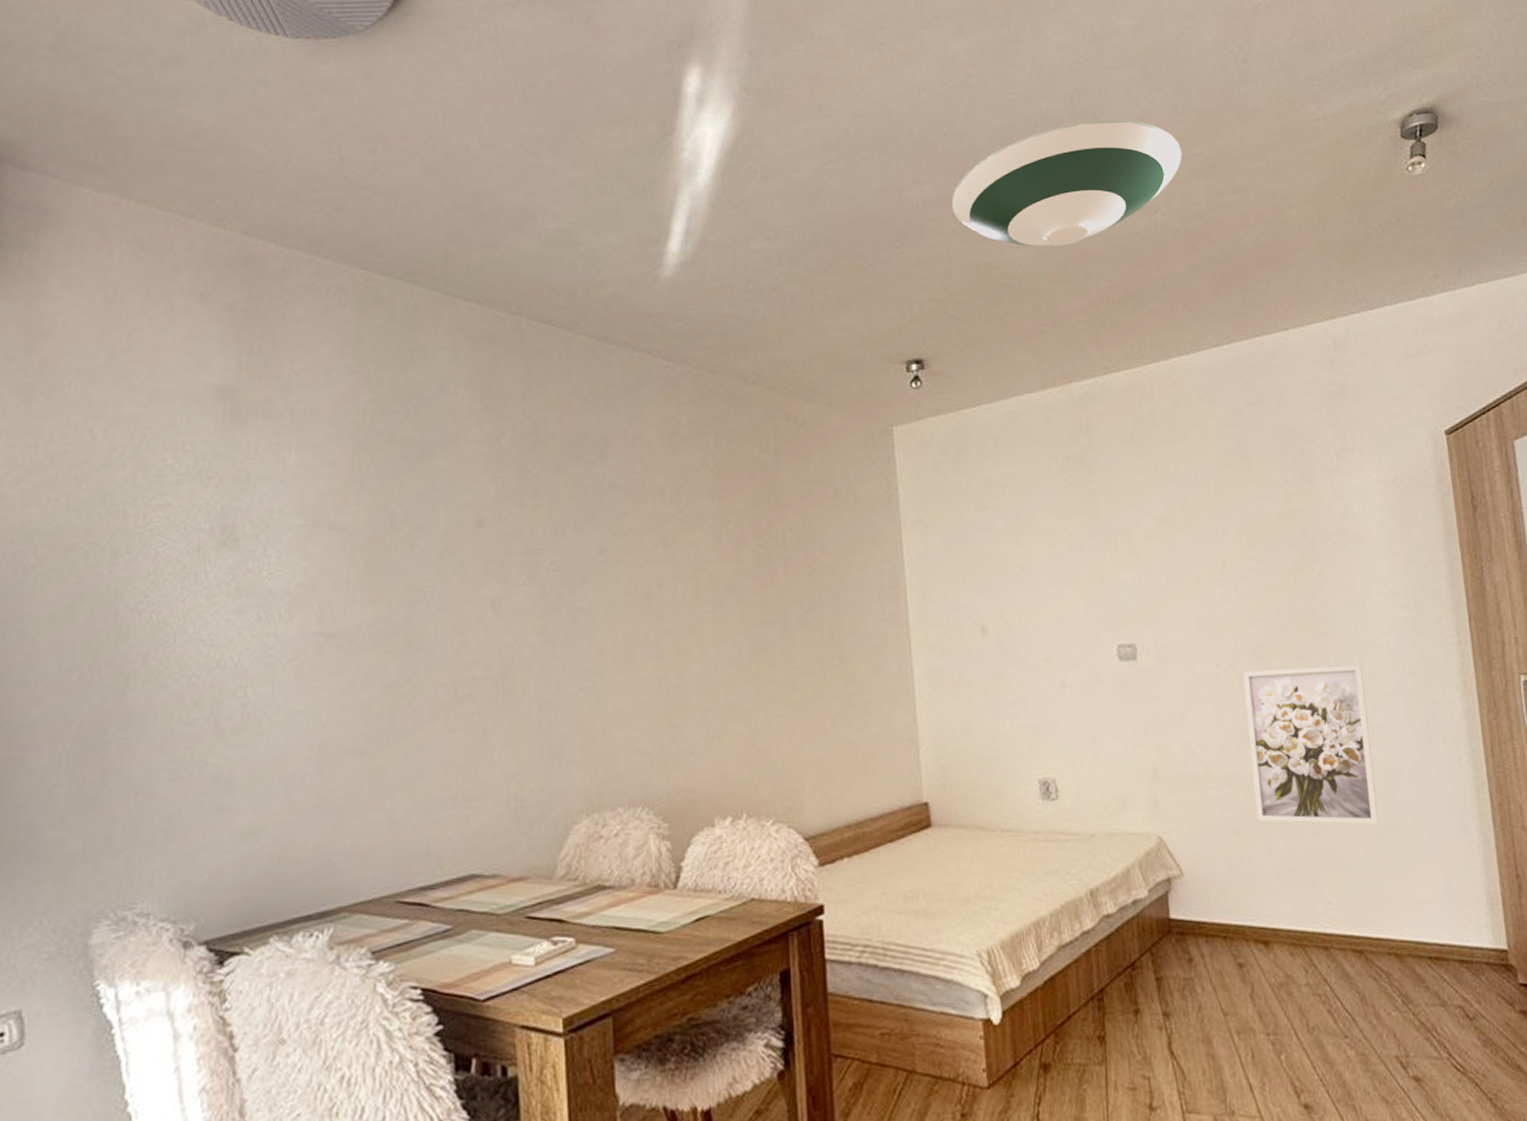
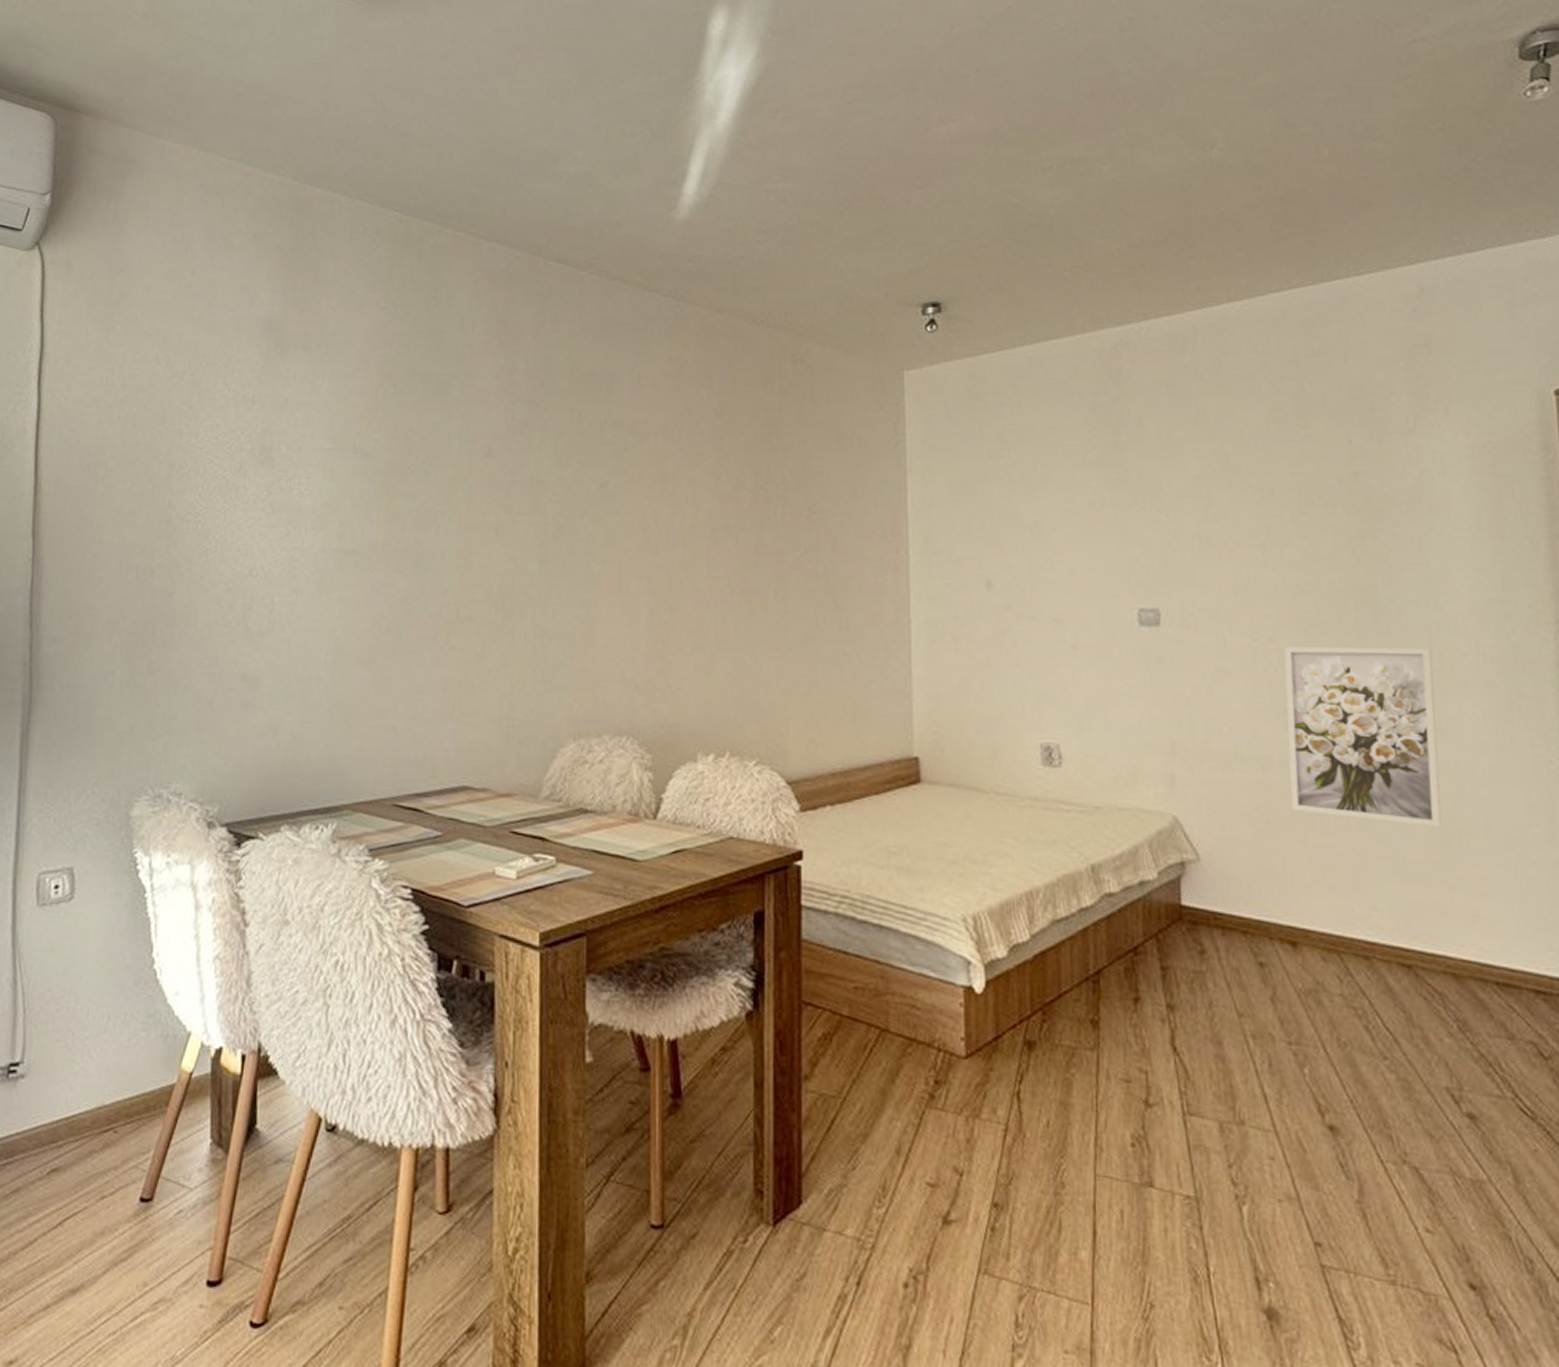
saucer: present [951,120,1182,246] -> none [981,49,1247,185]

